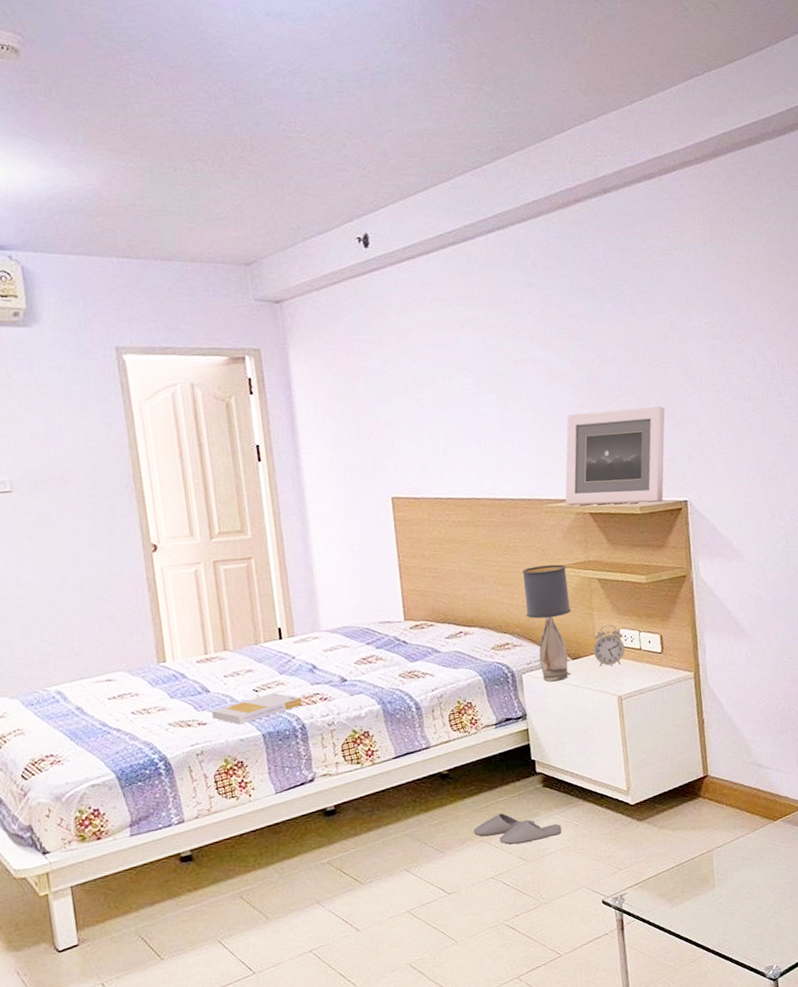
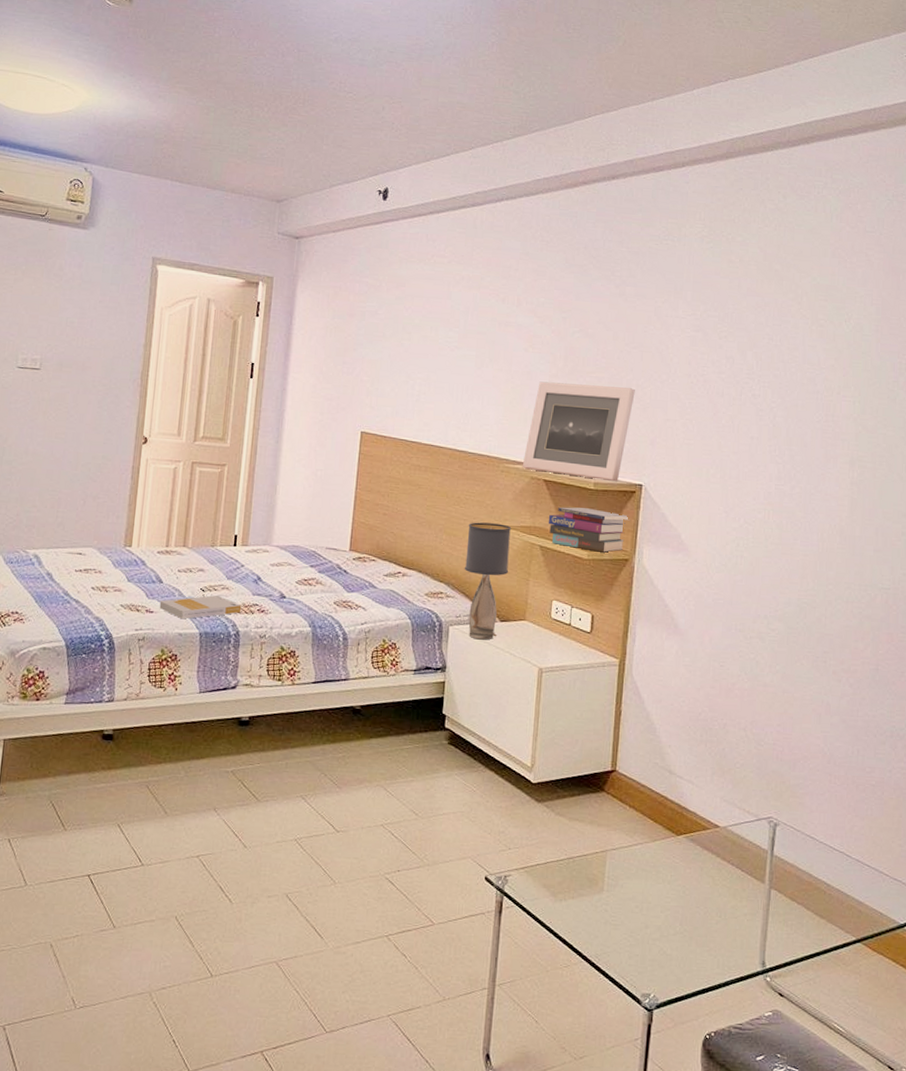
slippers: present [474,813,562,845] -> none [373,761,459,797]
alarm clock: present [593,625,625,667] -> none [522,594,555,637]
books: none [601,532,681,575] -> present [548,507,630,553]

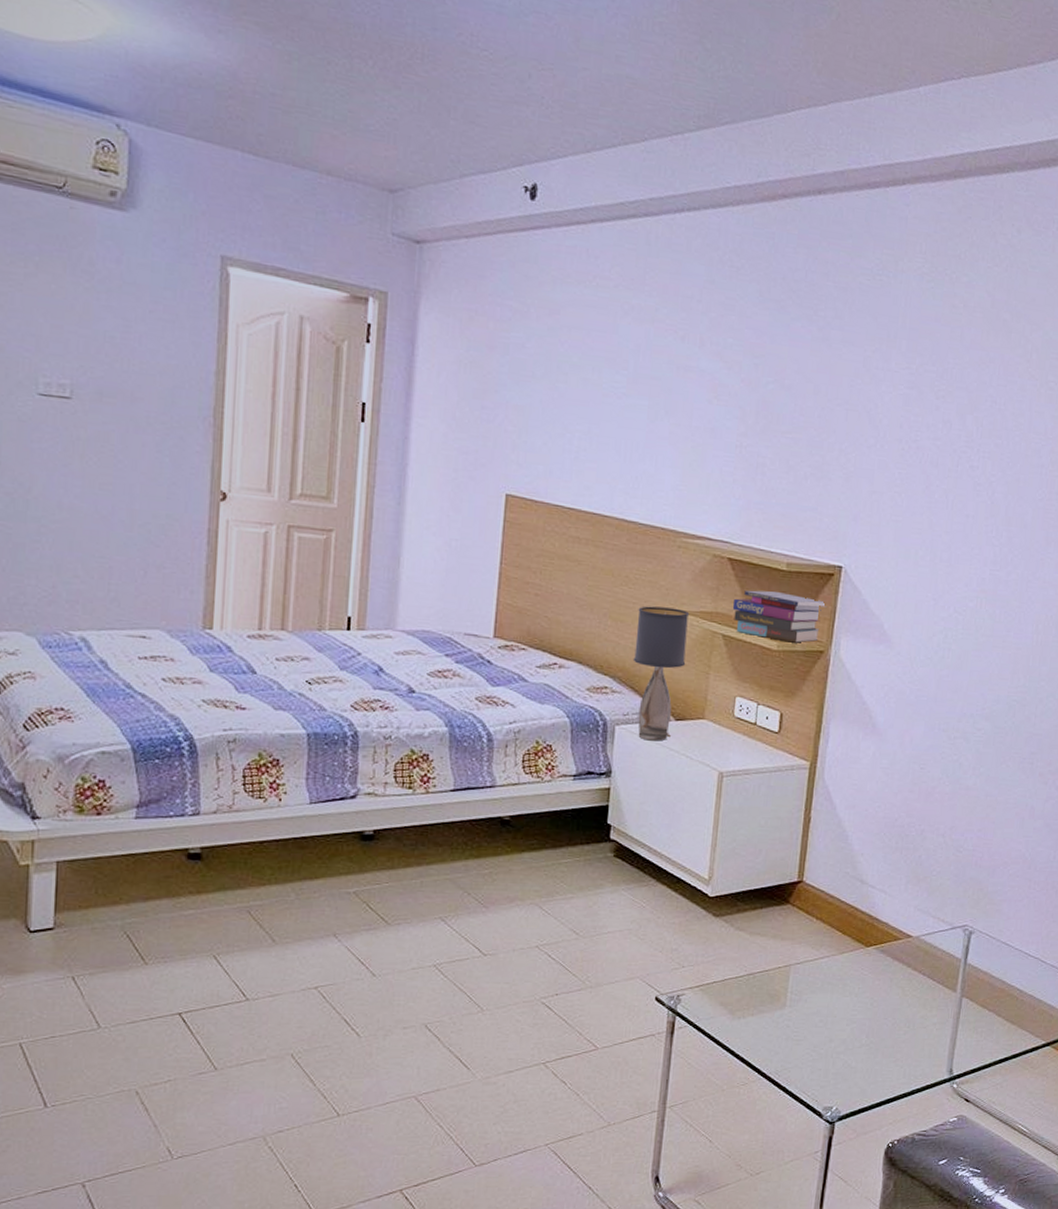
book: present [159,595,242,620] -> none [253,689,360,718]
picture frame: present [522,381,635,482] -> none [703,440,838,563]

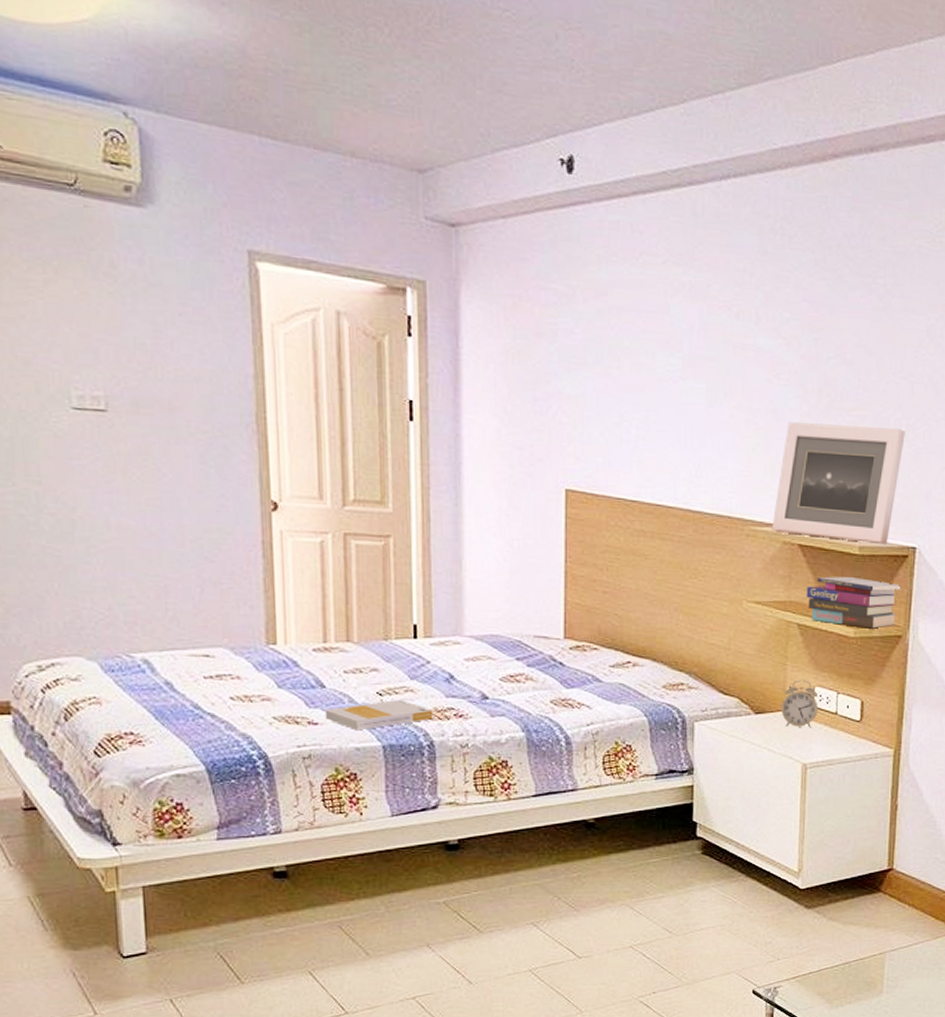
book: none [253,689,360,718] -> present [325,700,433,731]
table lamp: present [633,606,690,741] -> none [707,598,763,736]
alarm clock: none [701,689,739,737] -> present [781,680,819,728]
picture frame: none [703,440,838,563] -> present [771,422,905,545]

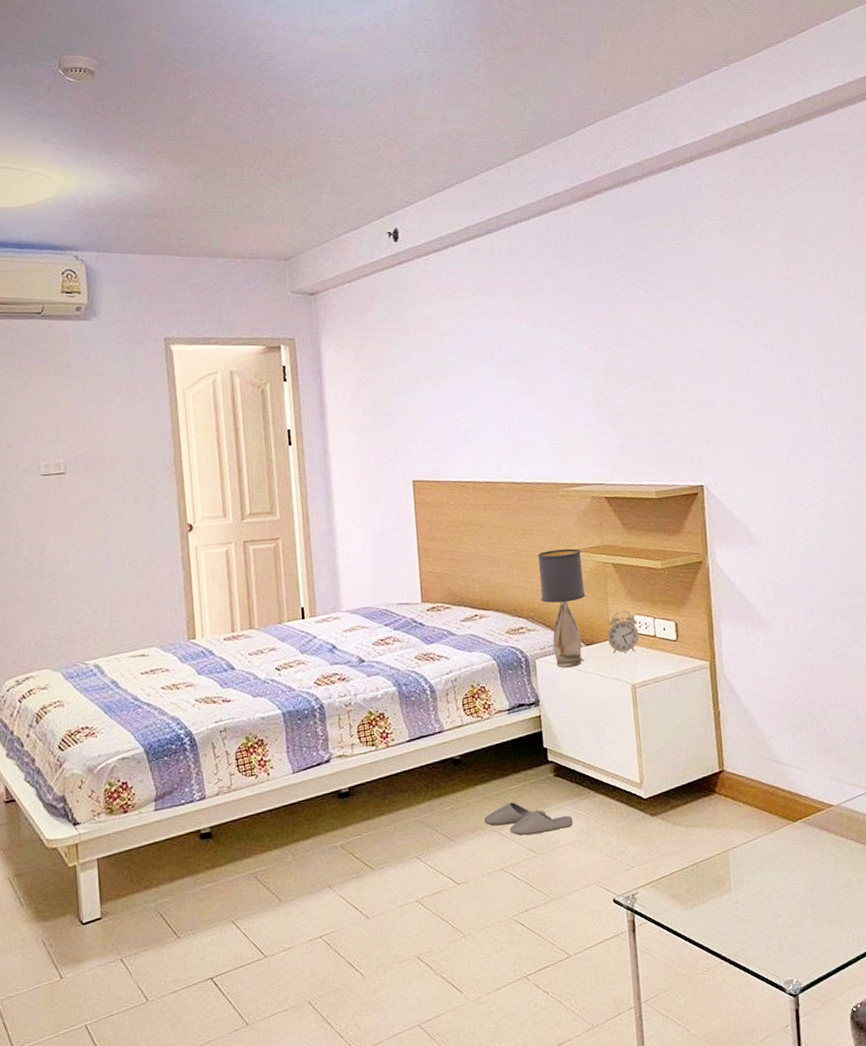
book: present [325,700,433,731] -> none [235,672,322,703]
slippers: none [616,877,718,913] -> present [484,802,573,835]
table lamp: none [707,598,763,736] -> present [537,548,586,668]
picture frame: present [771,422,905,545] -> none [581,391,682,490]
books: present [806,576,903,629] -> none [616,517,697,560]

